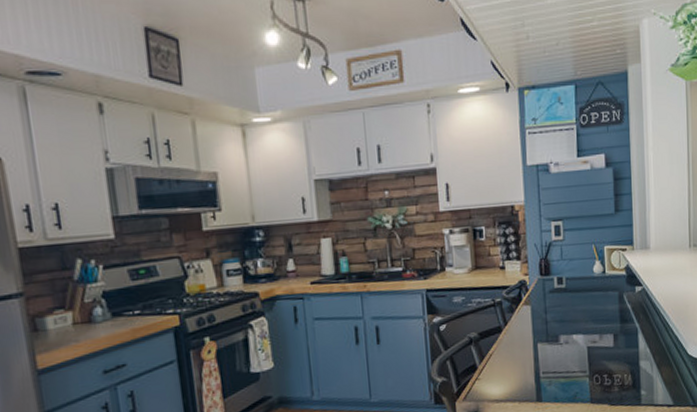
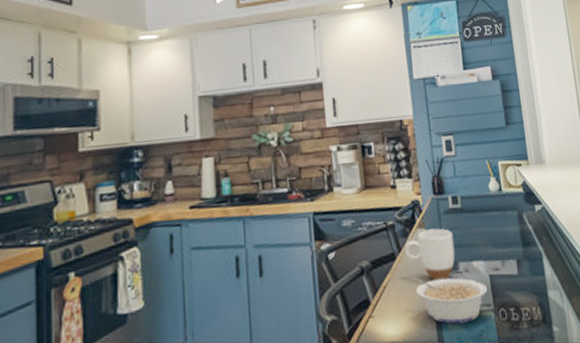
mug: none [510,305,557,351] -> present [404,228,455,281]
legume: none [515,345,585,387] -> present [410,274,488,324]

